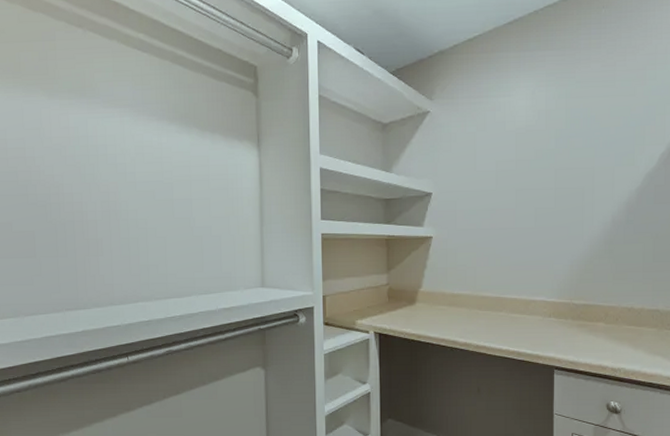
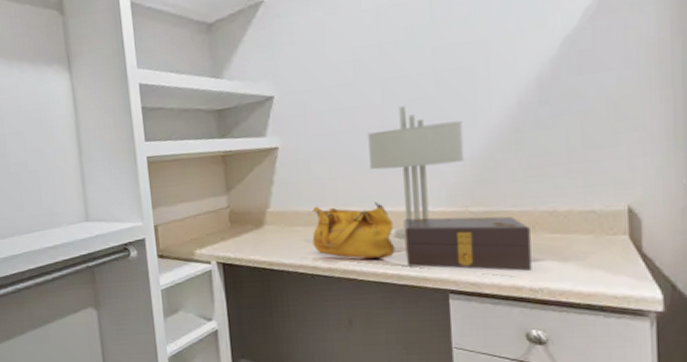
handbag: none [454,289,517,338] -> present [312,201,396,259]
table lamp: none [503,213,573,323] -> present [368,105,465,240]
jewelry box: none [524,306,614,354] -> present [403,216,532,271]

